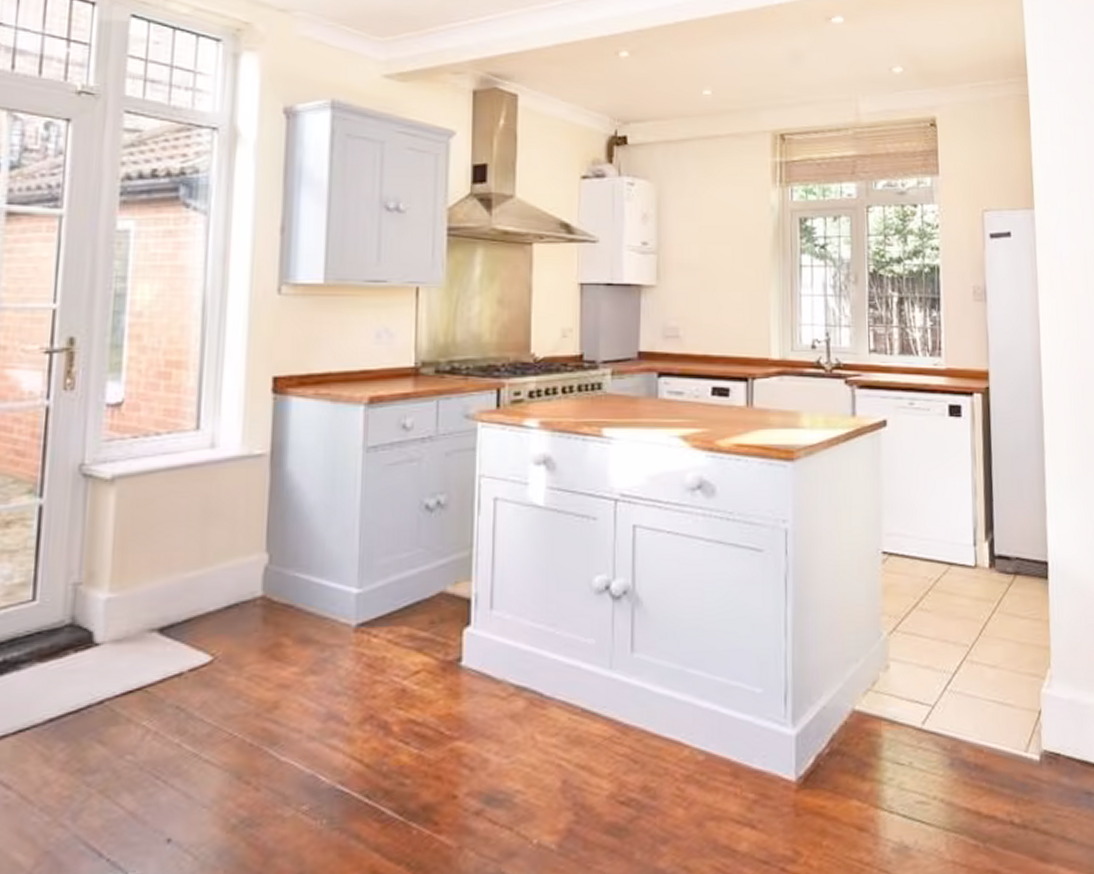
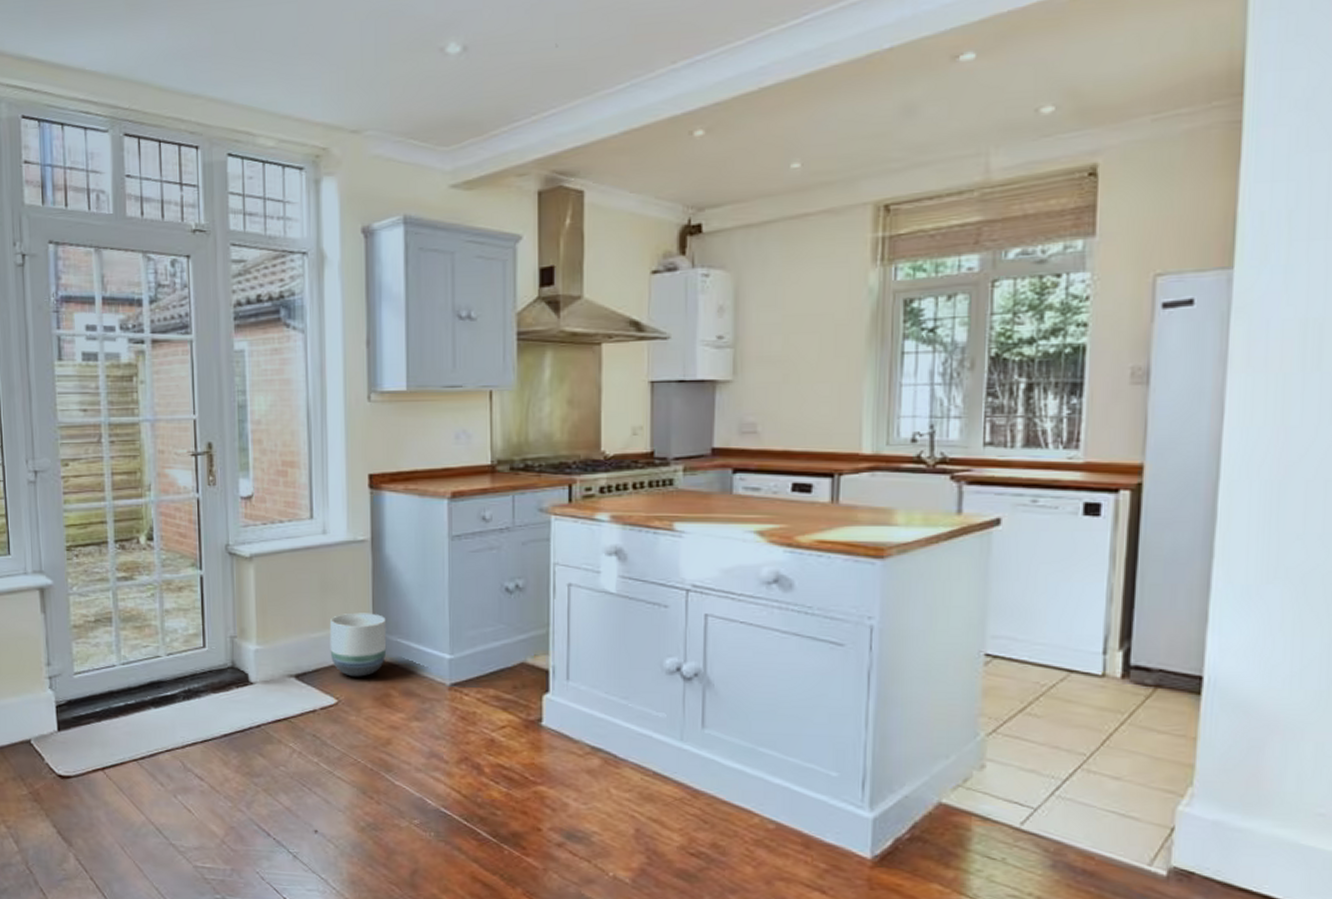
planter: none [208,542,283,625] -> present [329,612,387,677]

